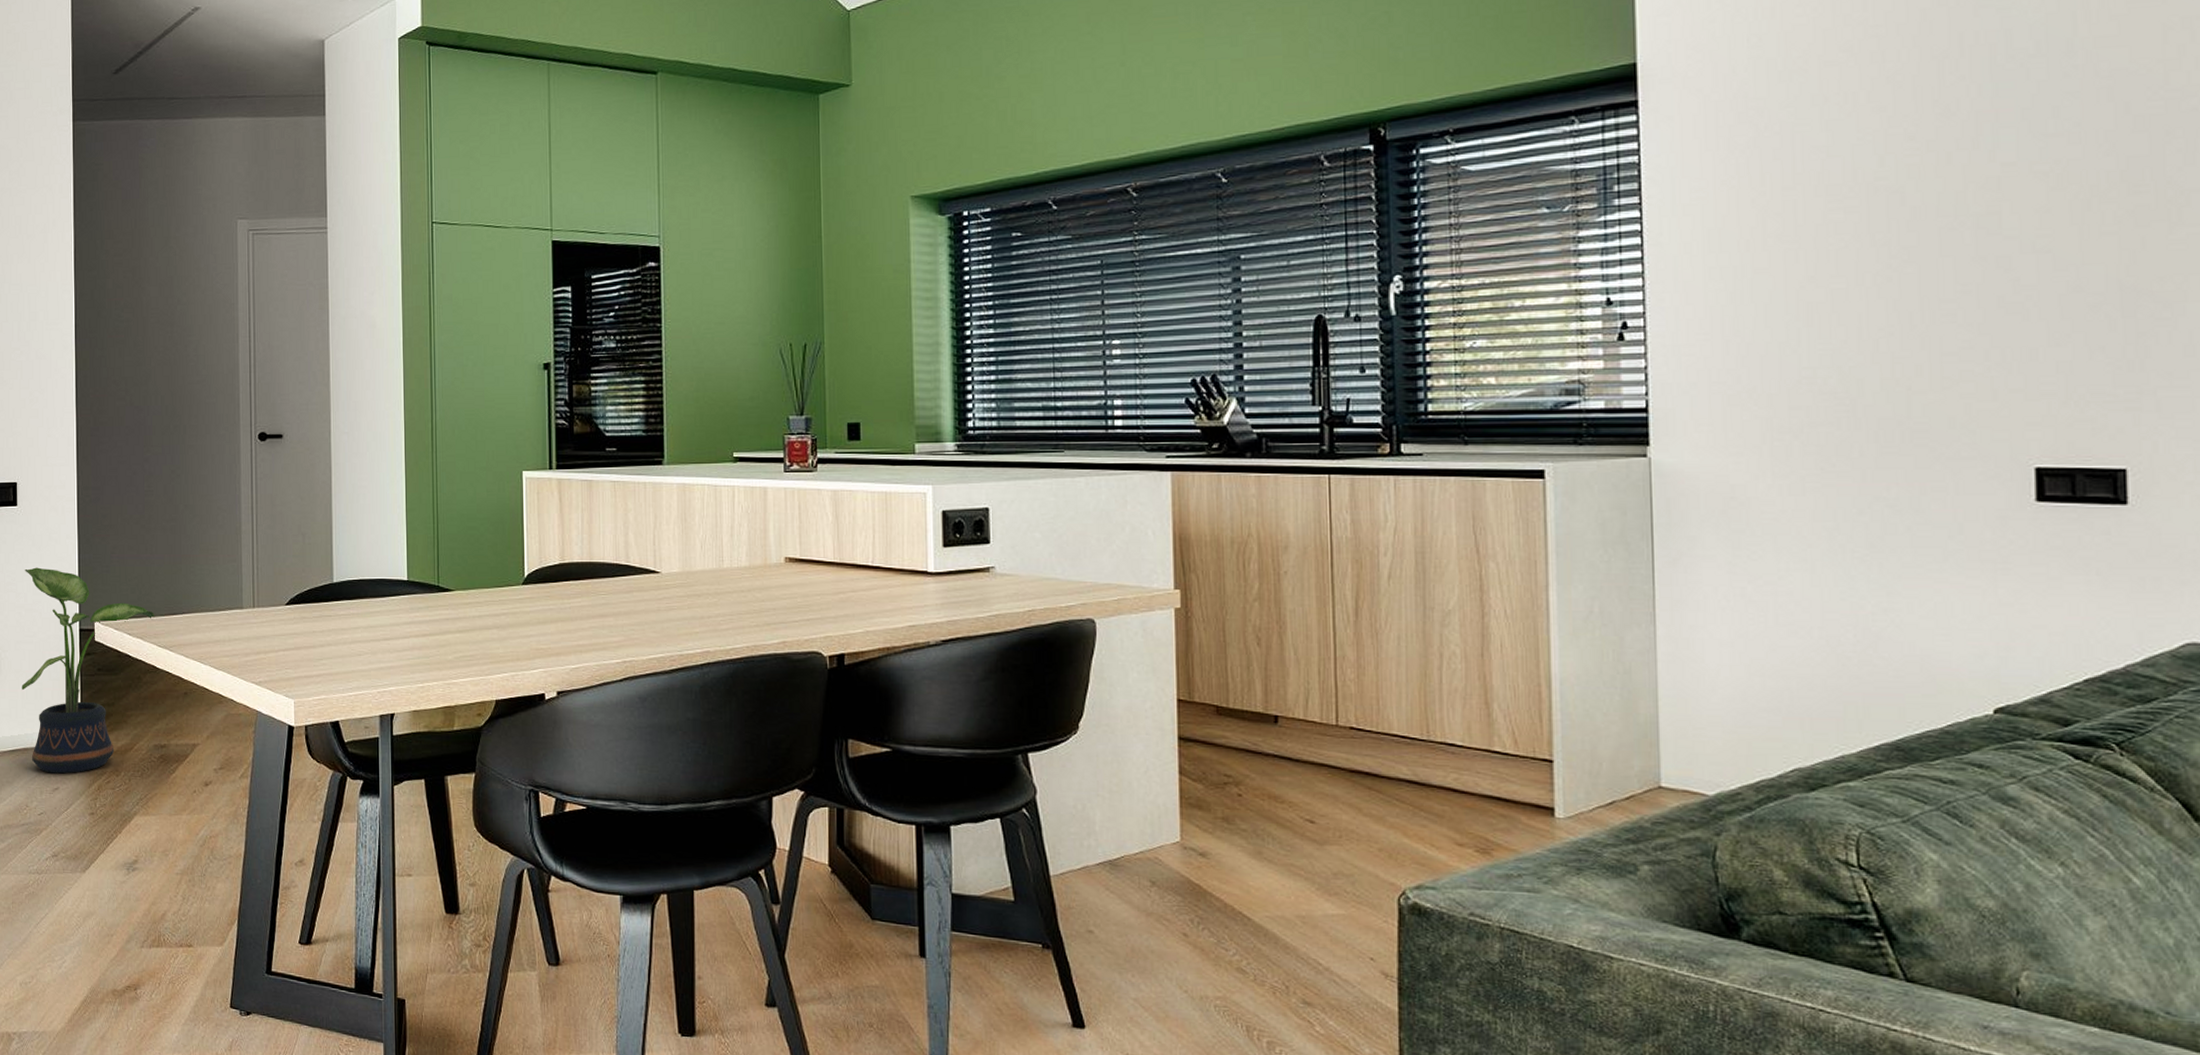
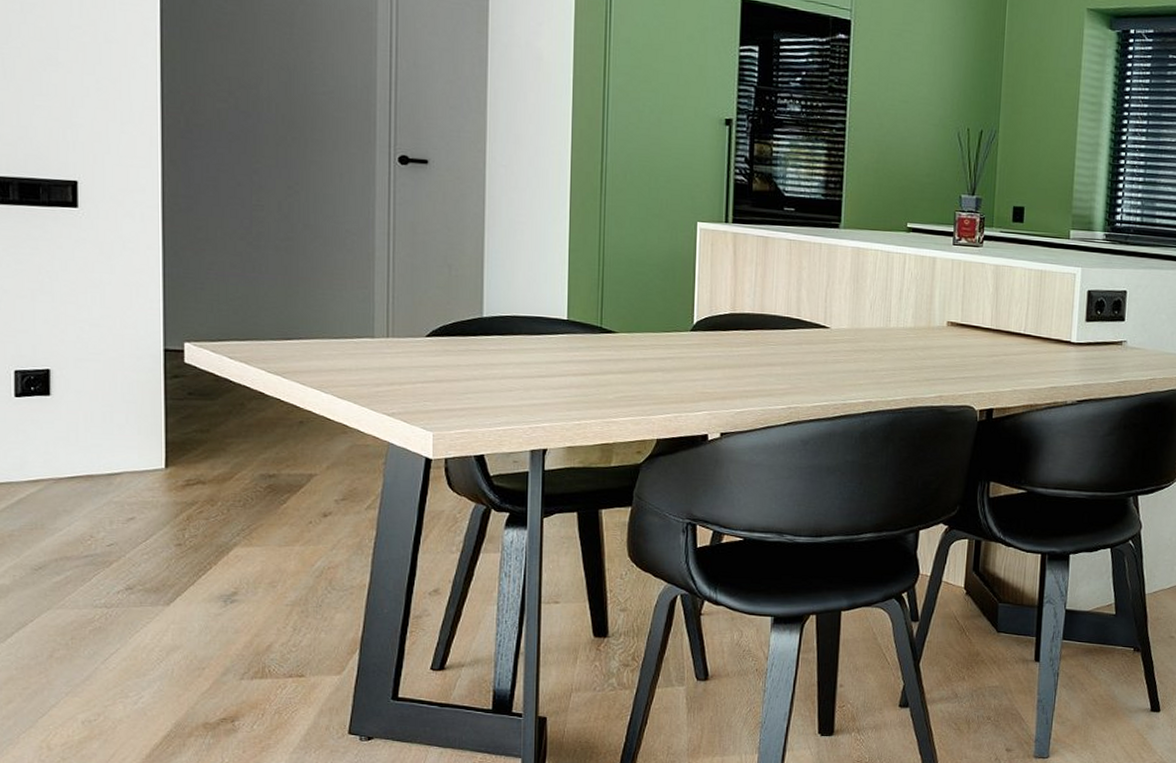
potted plant: present [21,567,155,774] -> none [84,278,263,503]

